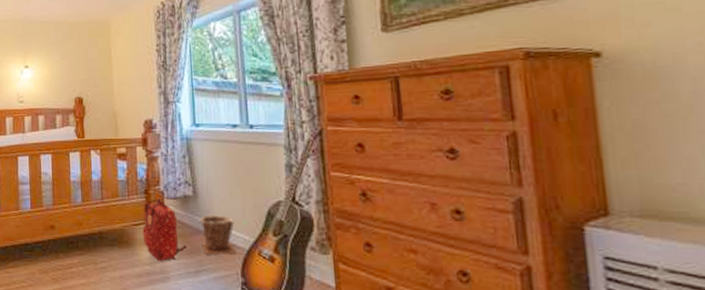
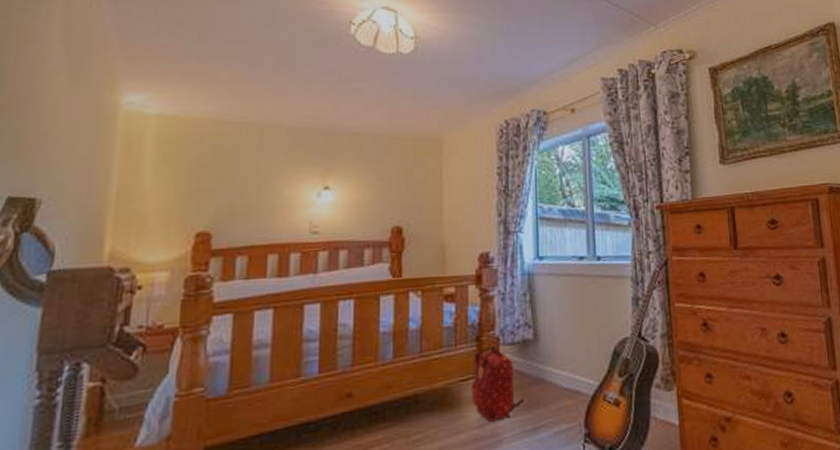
plant pot: present [200,215,236,255] -> none [541,358,580,408]

